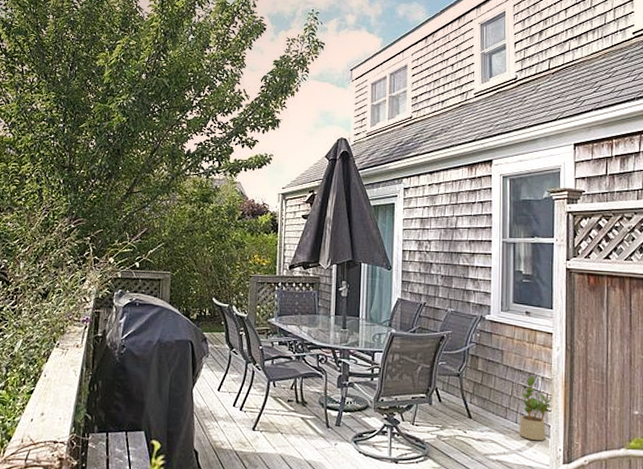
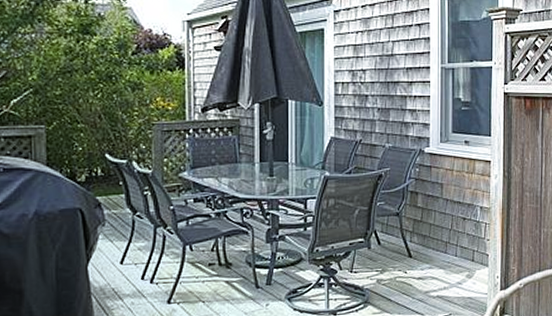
potted plant: present [519,376,553,441] -> none [459,207,491,272]

